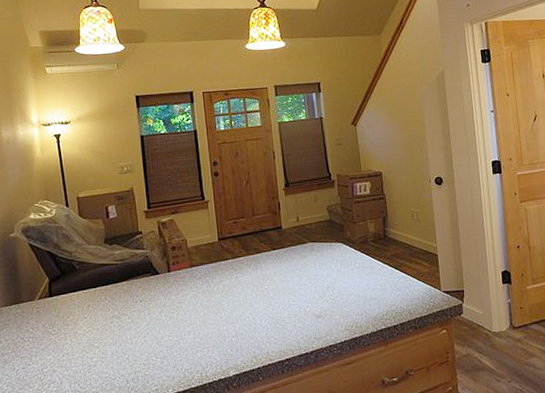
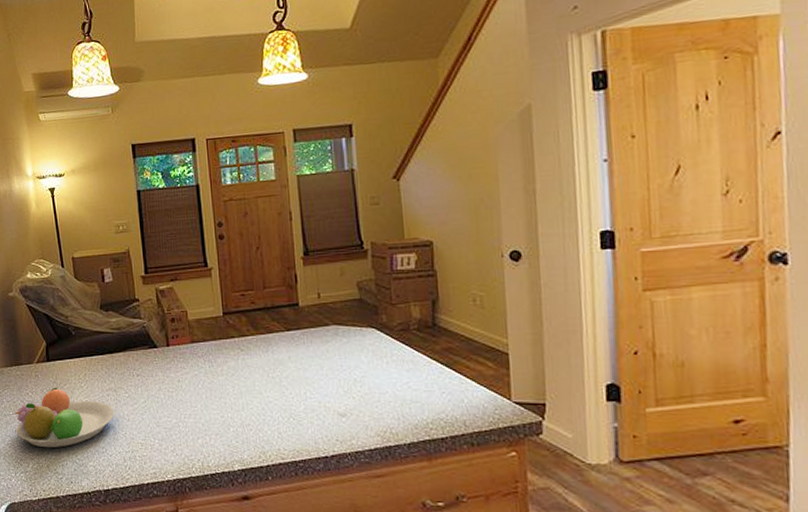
fruit bowl: none [14,320,118,382] -> present [15,387,115,448]

